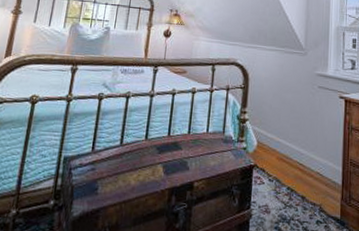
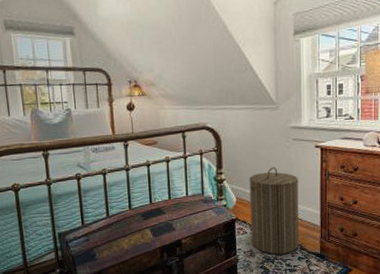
laundry hamper: none [268,112,322,215] -> present [249,167,299,255]

